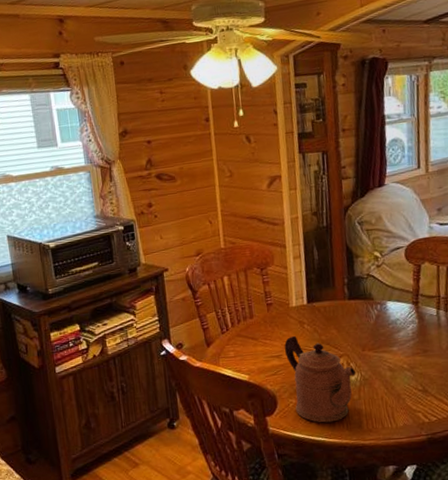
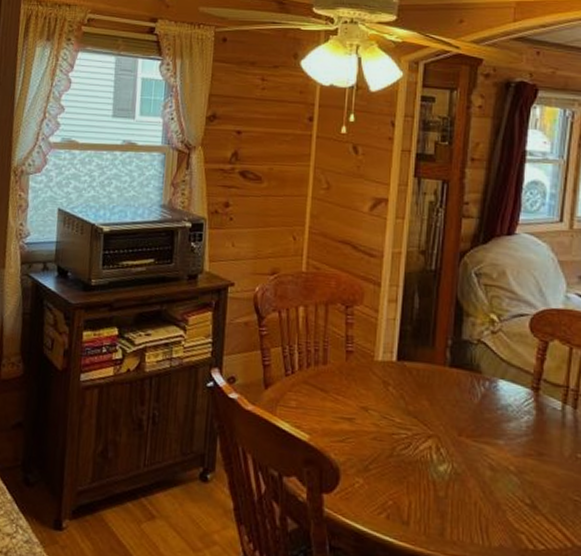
coffeepot: present [284,335,356,423] -> none [360,397,445,520]

